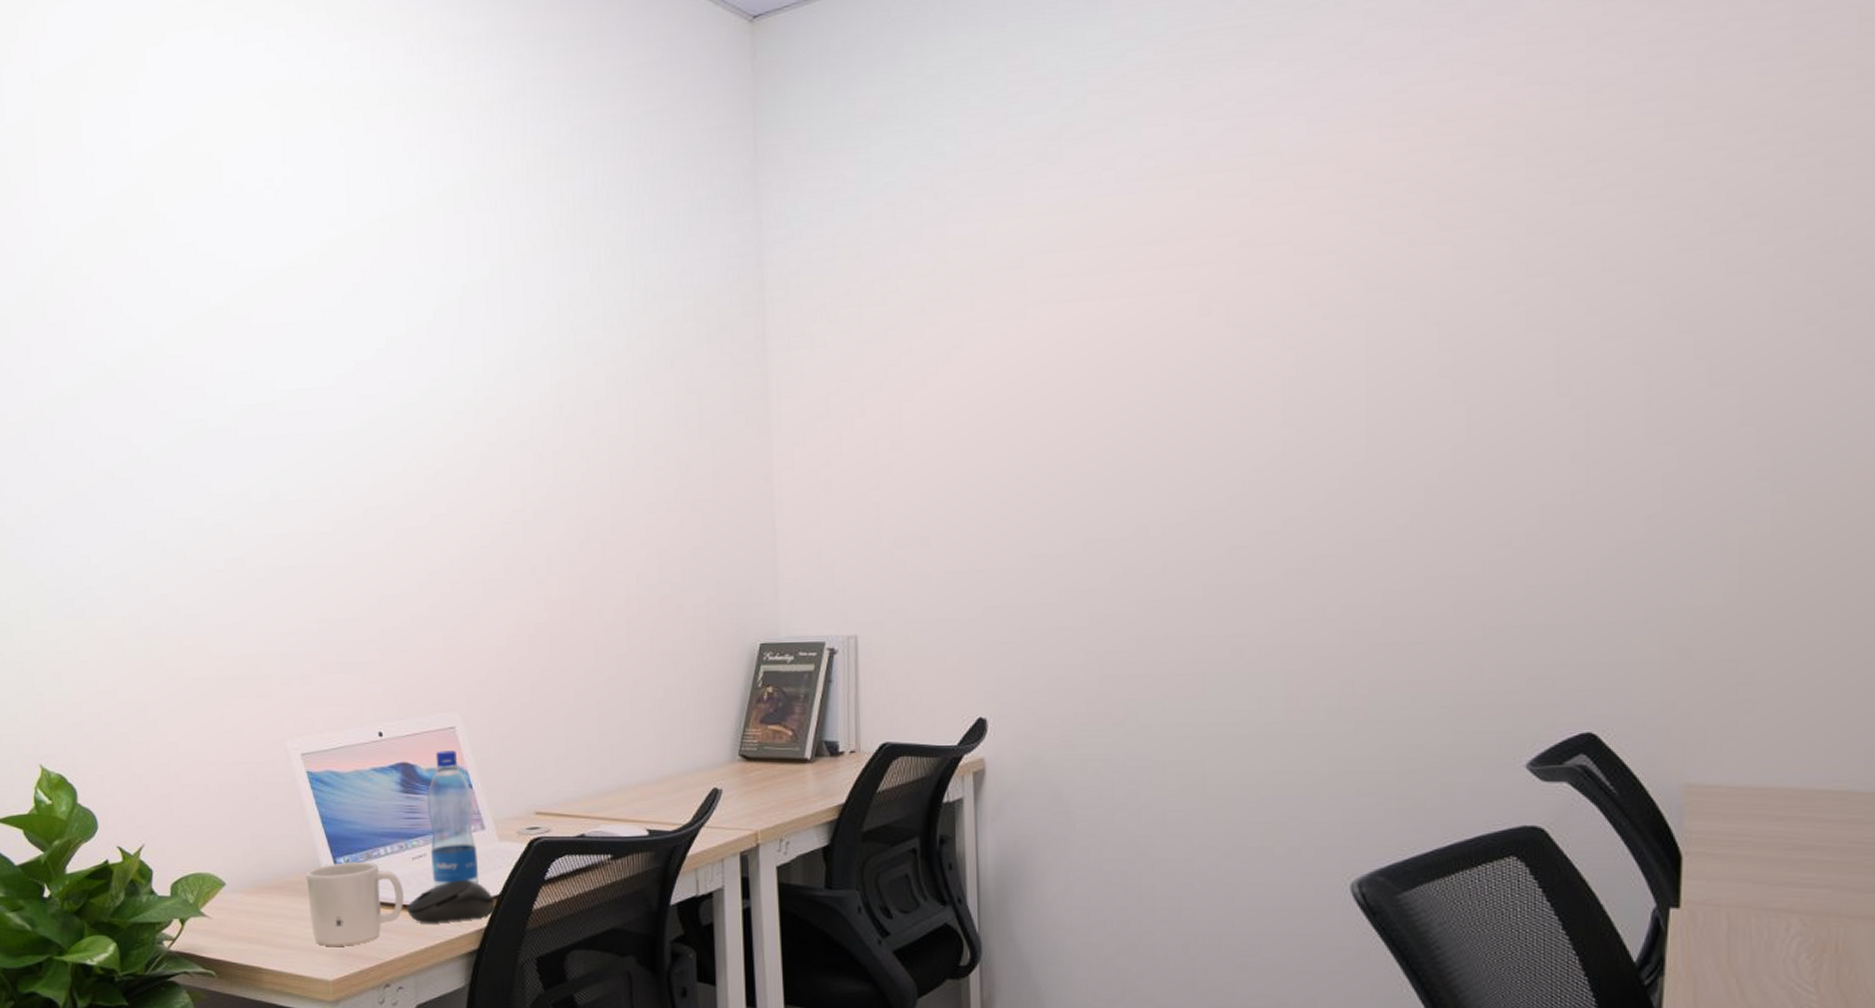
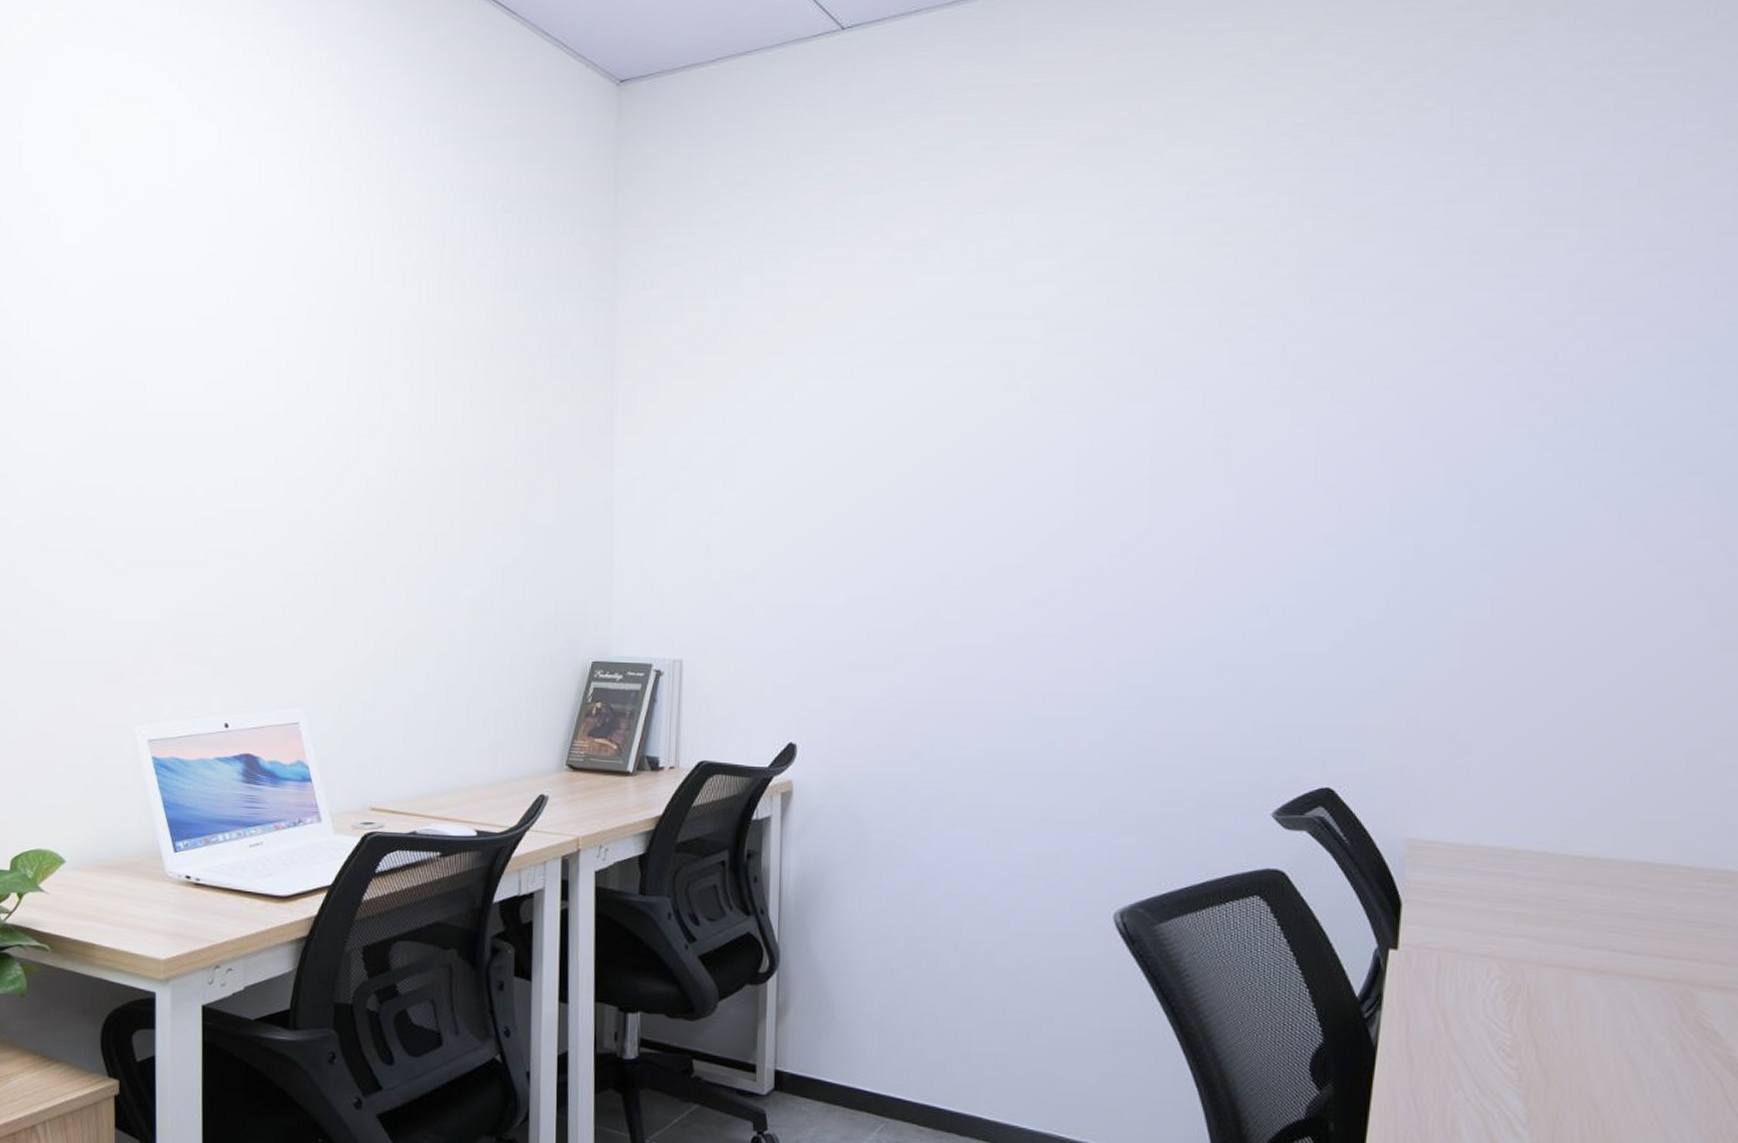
mug: present [306,862,404,946] -> none [144,846,239,927]
computer mouse: present [407,879,495,924] -> none [241,868,327,909]
bottle: present [426,750,478,888] -> none [266,744,312,876]

